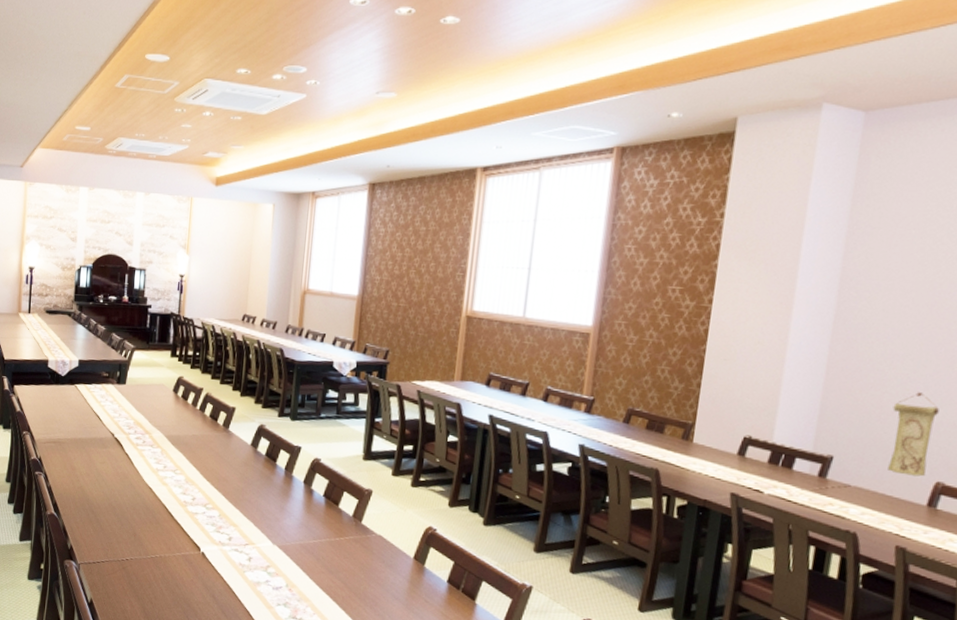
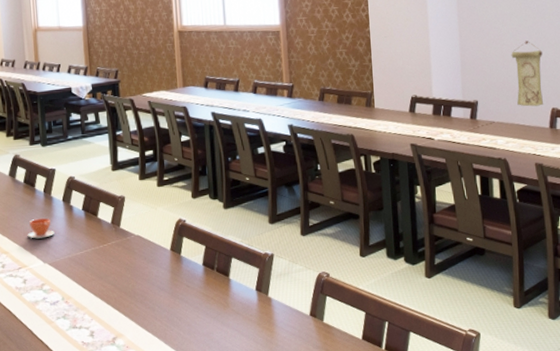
teacup: none [260,496,290,518] -> present [27,218,55,239]

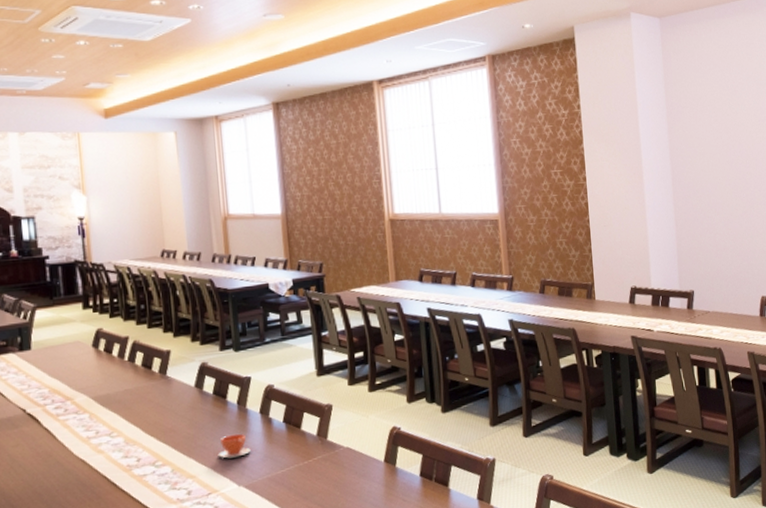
wall scroll: present [511,41,543,107] -> none [723,230,754,296]

